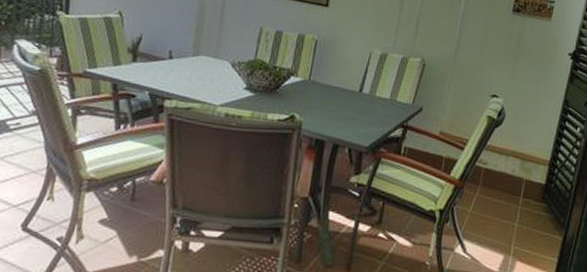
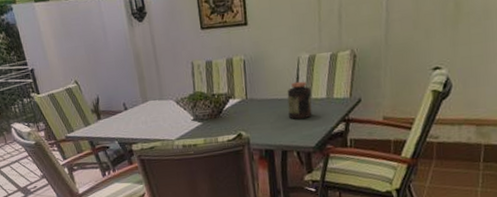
jar: none [349,75,377,115] -> present [287,81,312,119]

